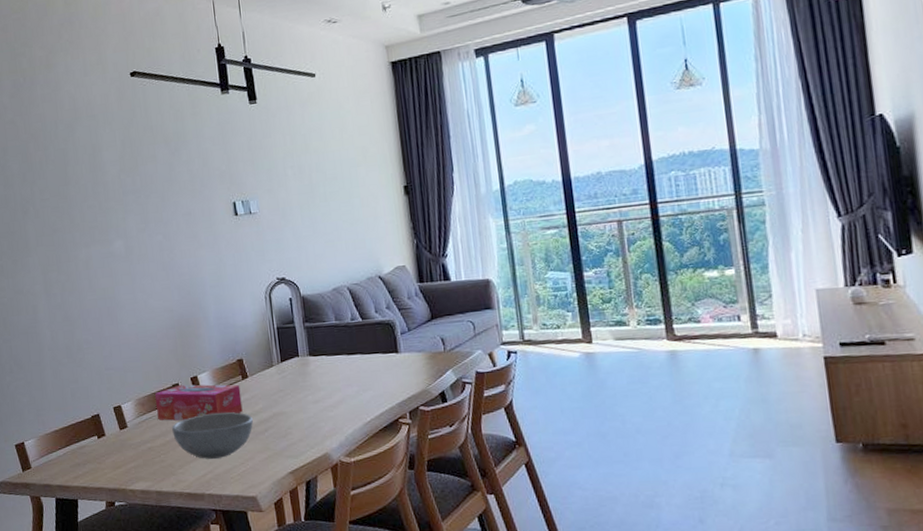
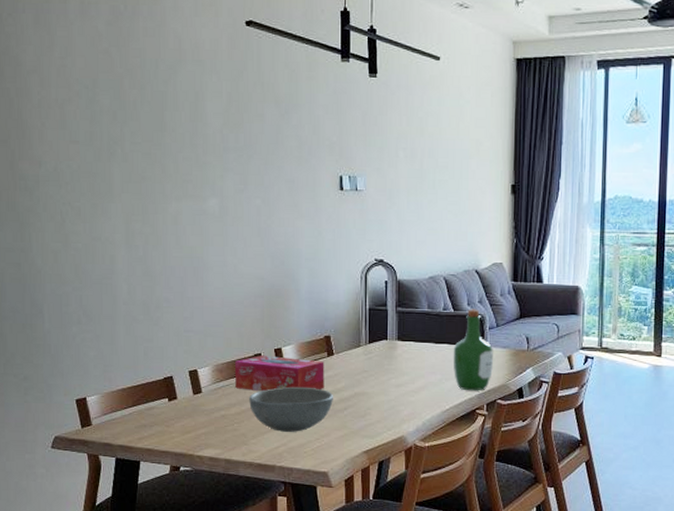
wine bottle: none [366,315,411,401] -> present [453,309,493,391]

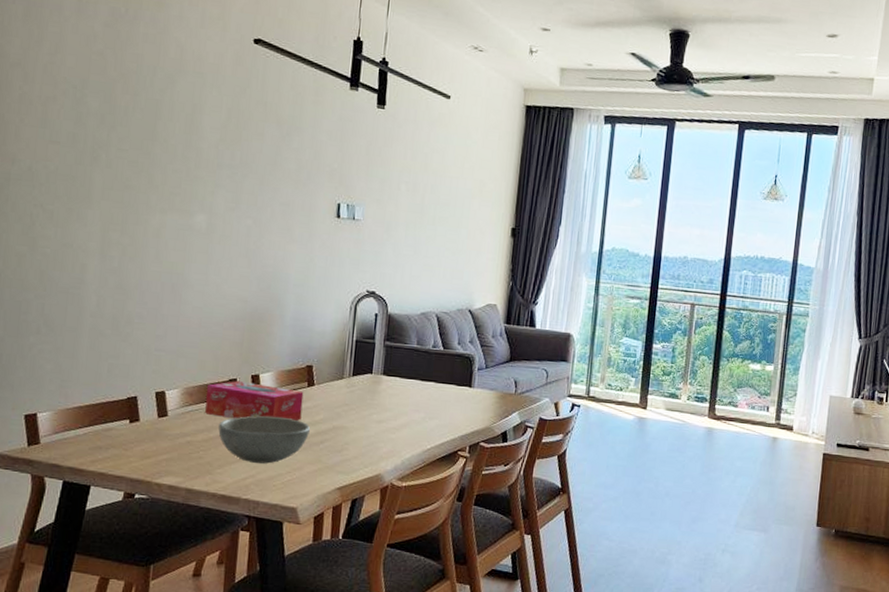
wine bottle: present [453,309,493,391] -> none [438,348,480,432]

